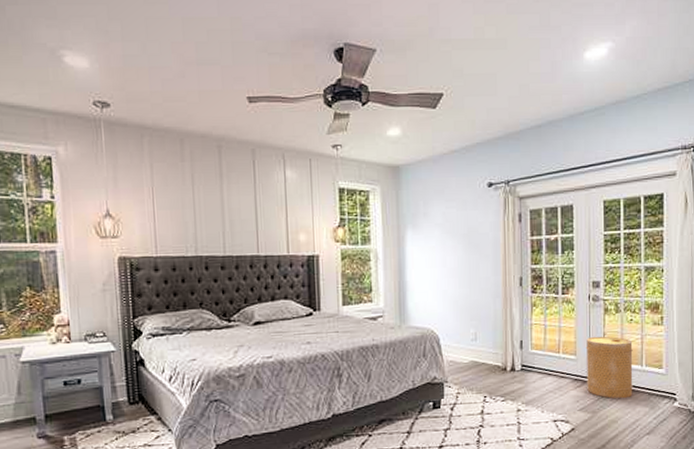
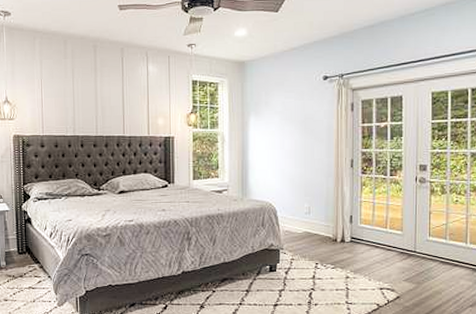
basket: present [585,336,633,398] -> none [411,214,458,271]

